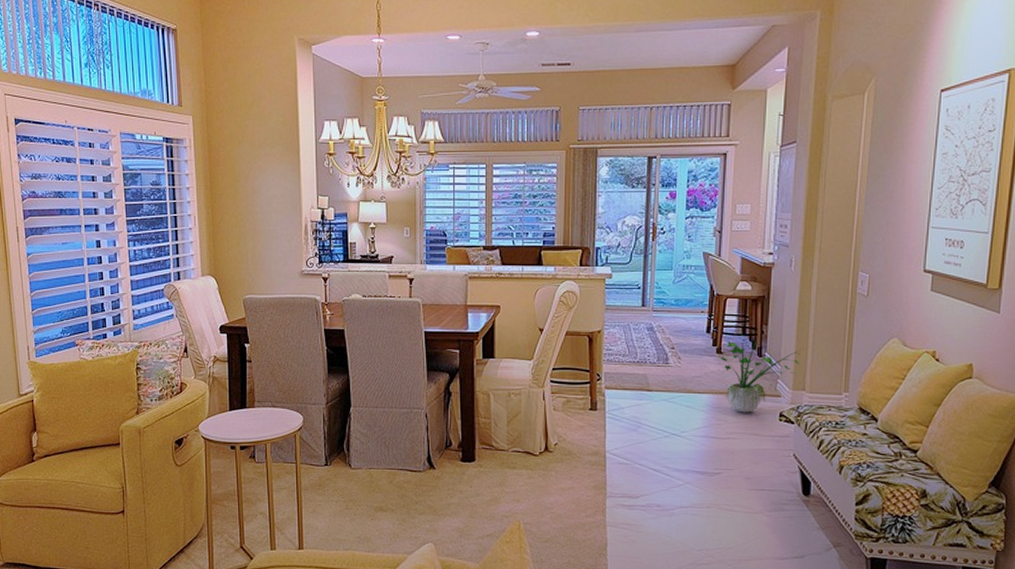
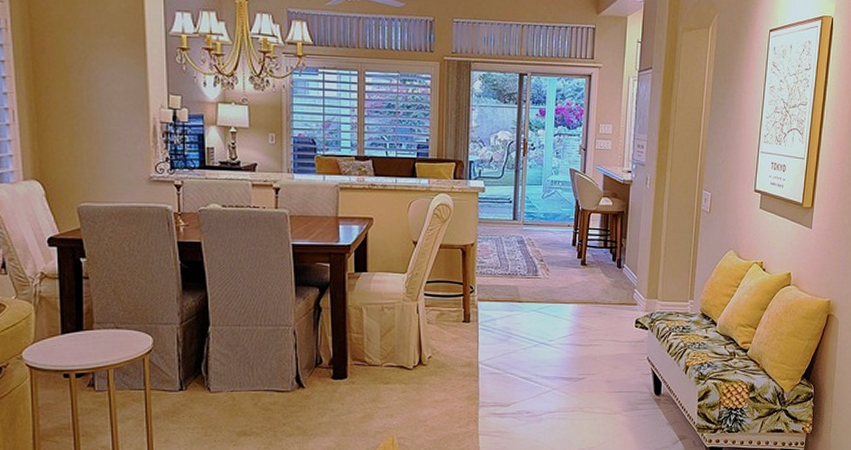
potted plant: present [717,329,800,413] -> none [582,242,654,321]

